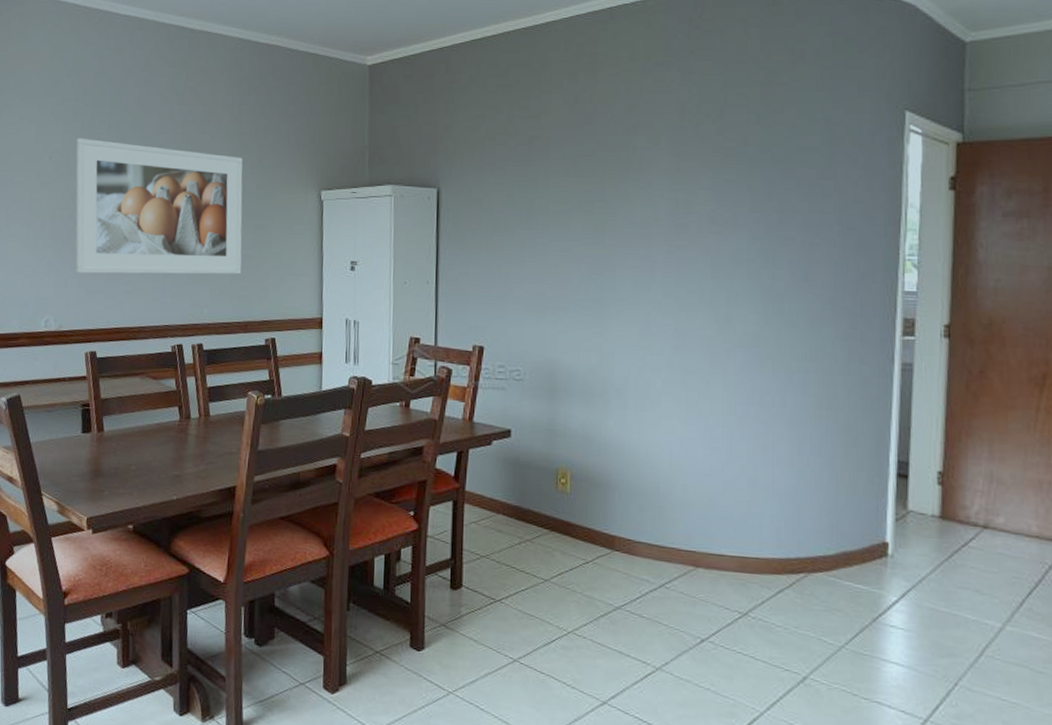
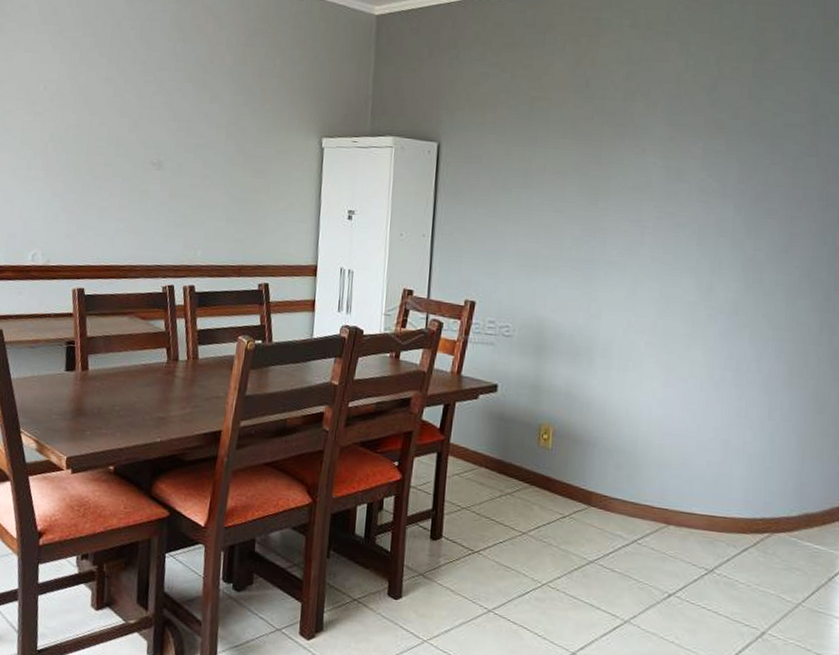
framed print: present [75,138,243,275] -> none [66,69,245,218]

